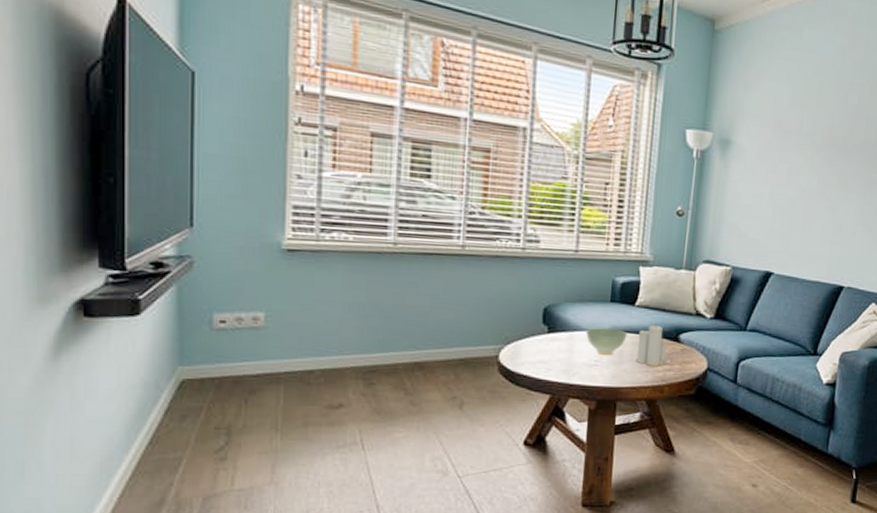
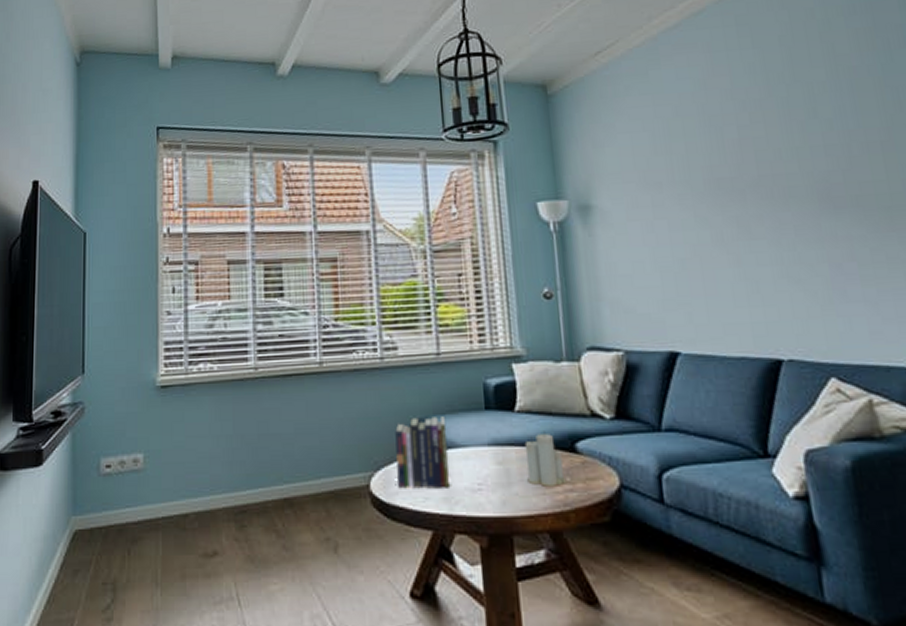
books: none [525,303,575,363] -> present [395,416,451,489]
bowl: present [585,328,627,356] -> none [461,442,512,477]

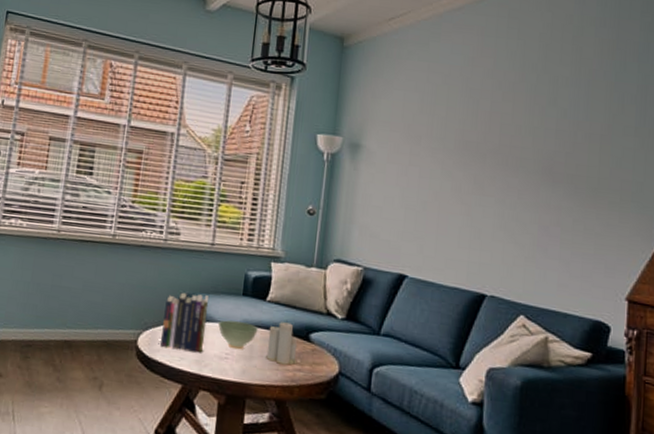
bowl: none [461,442,512,477] -> present [217,320,258,350]

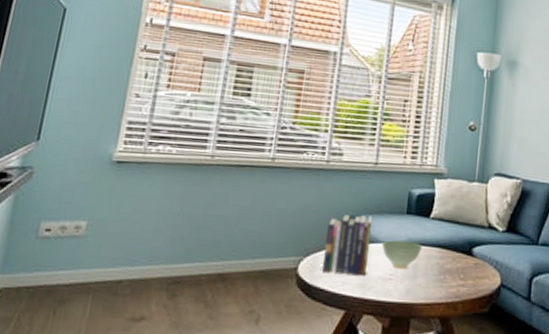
candle: present [266,320,297,366] -> none [430,236,461,281]

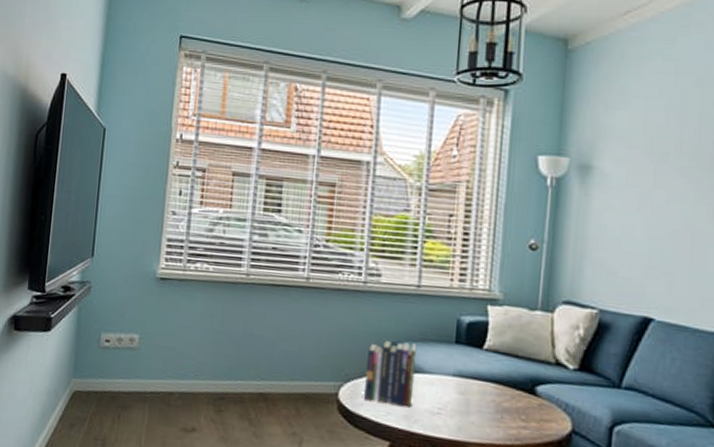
bowl: present [381,240,422,269] -> none [427,371,475,404]

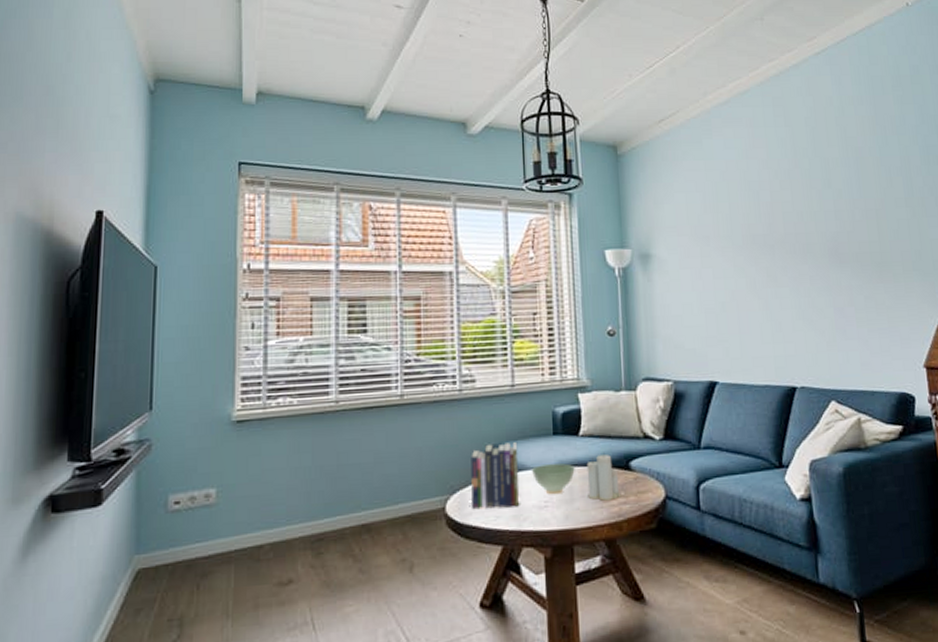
bowl: none [427,371,475,404] -> present [531,463,575,495]
candle: none [485,371,522,422] -> present [586,452,622,501]

